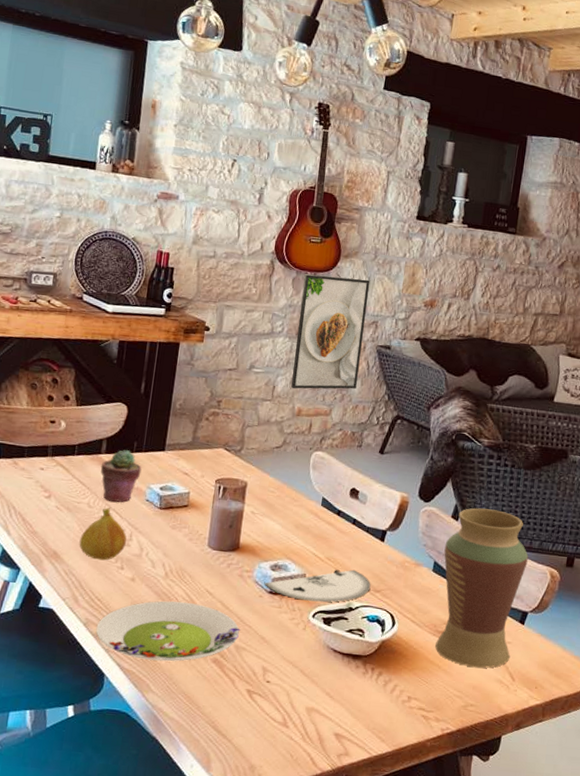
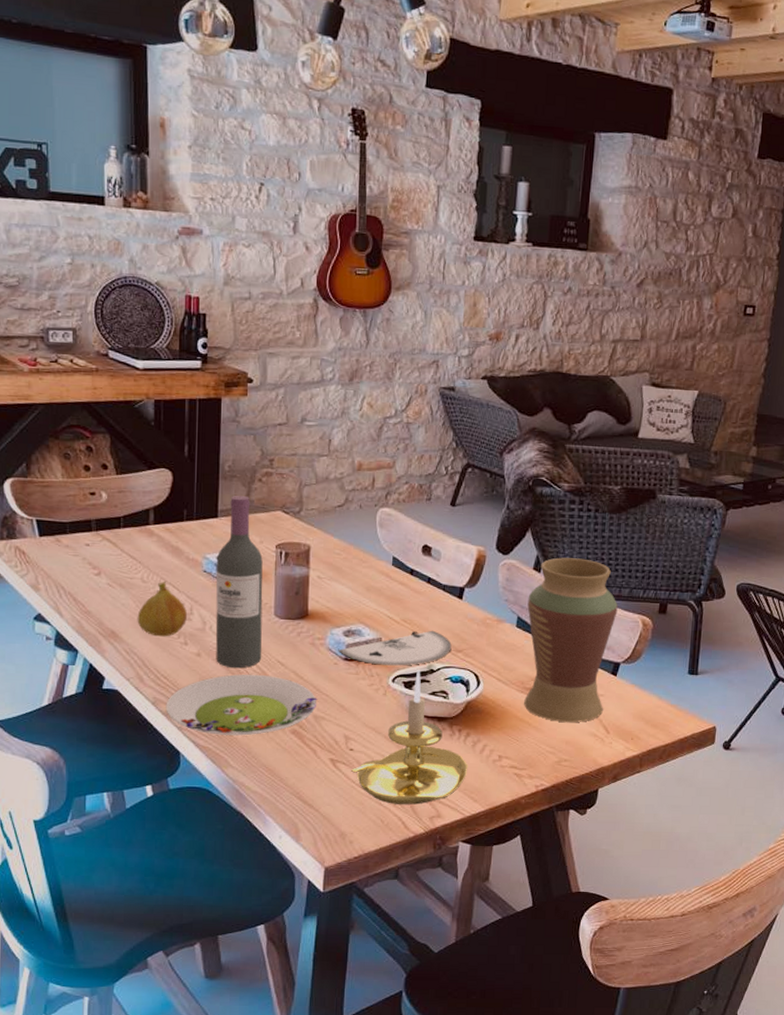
potted succulent: present [100,450,142,503] -> none [150,519,195,576]
wine bottle: none [148,431,203,596] -> present [215,495,263,669]
candle holder: none [266,607,379,741] -> present [351,670,468,805]
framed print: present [291,274,370,390] -> none [348,311,427,442]

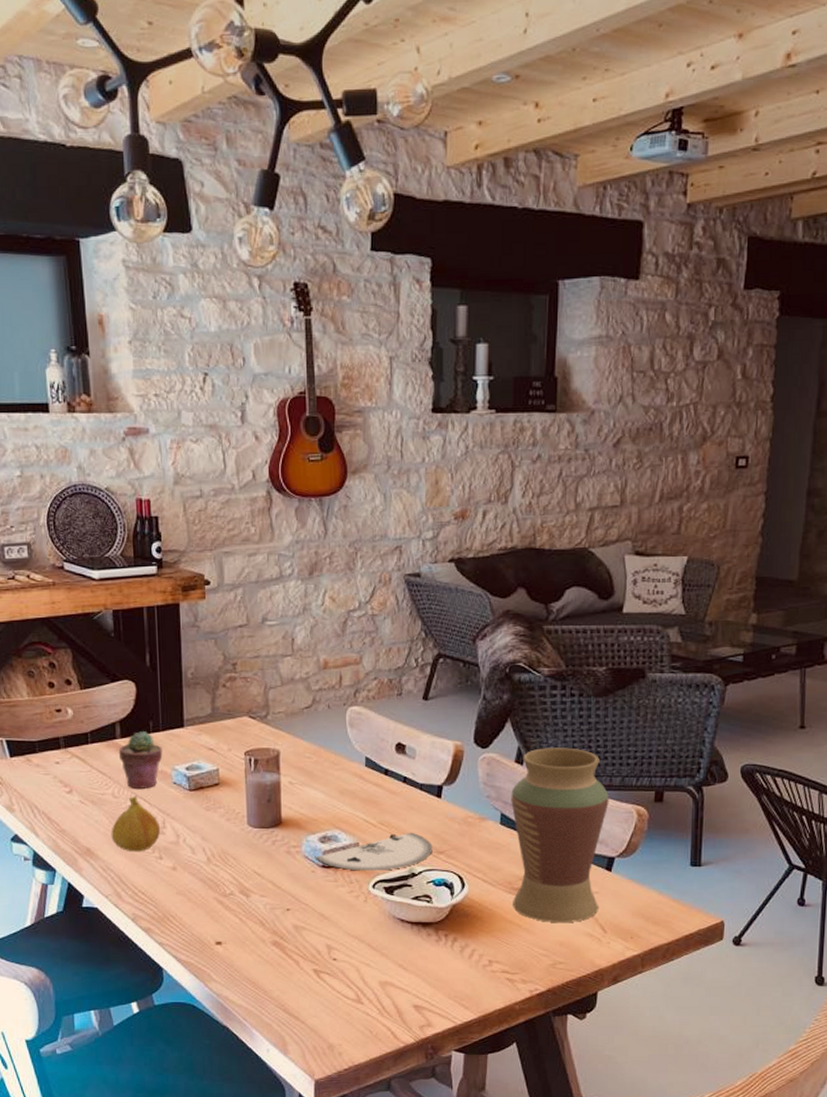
potted succulent: none [150,519,195,576] -> present [118,731,163,790]
salad plate: present [165,674,318,736] -> none [145,887,297,949]
wine bottle: present [215,495,263,669] -> none [185,702,238,881]
candle holder: present [351,670,468,805] -> none [336,874,457,1014]

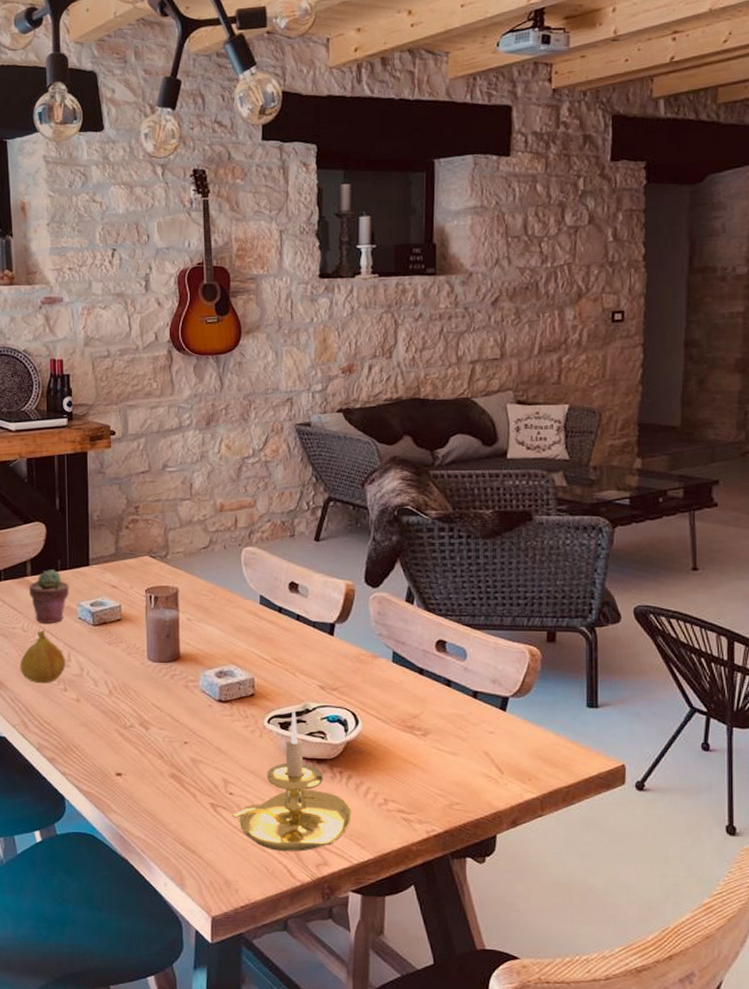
plate: present [315,832,433,871] -> none [211,668,326,706]
candle holder: none [336,874,457,1014] -> present [232,710,353,851]
vase: present [511,747,609,923] -> none [402,588,501,763]

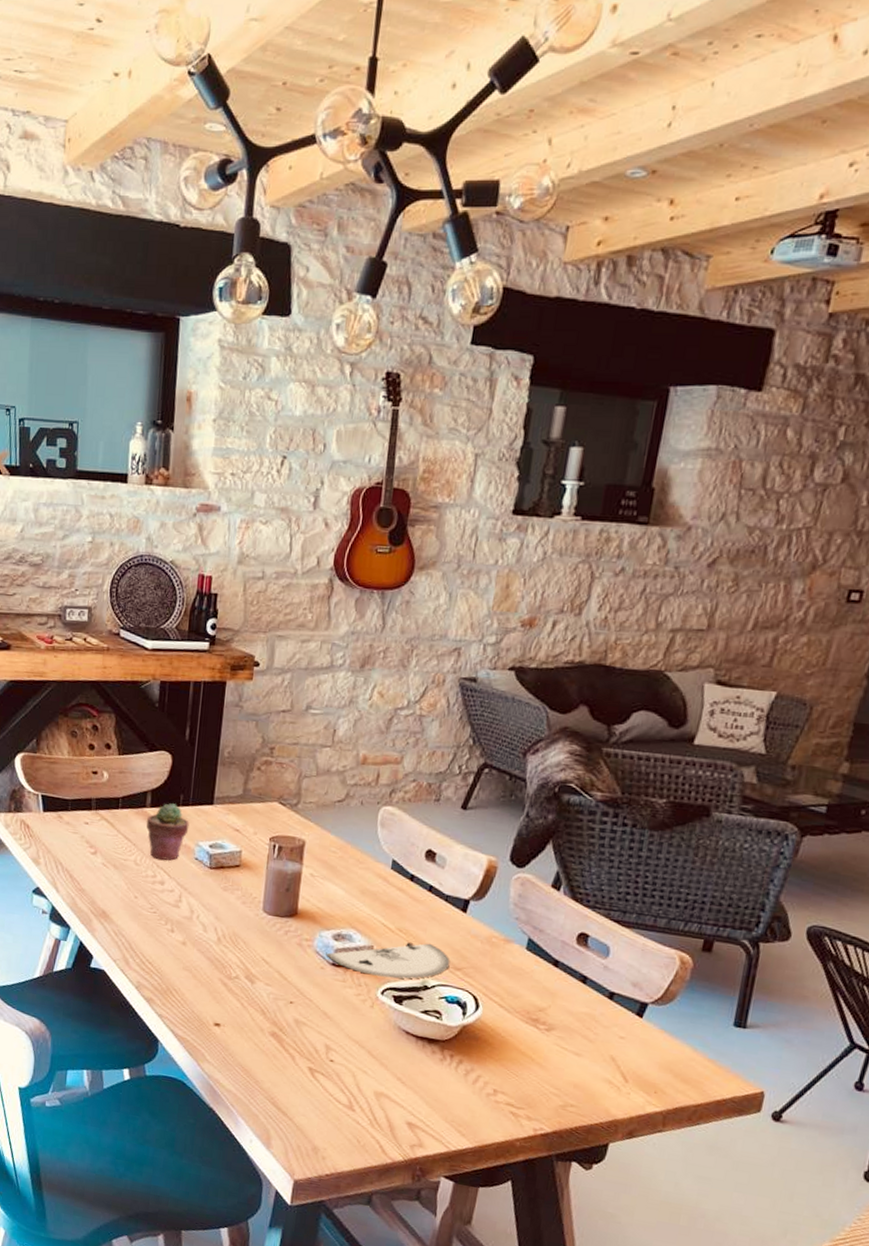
fruit: present [20,630,65,684] -> none [127,866,176,922]
plate: none [211,668,326,706] -> present [326,942,450,979]
candle holder: present [232,710,353,851] -> none [330,985,458,1130]

